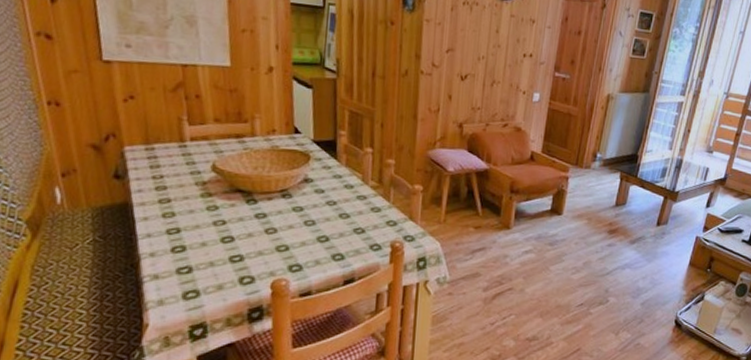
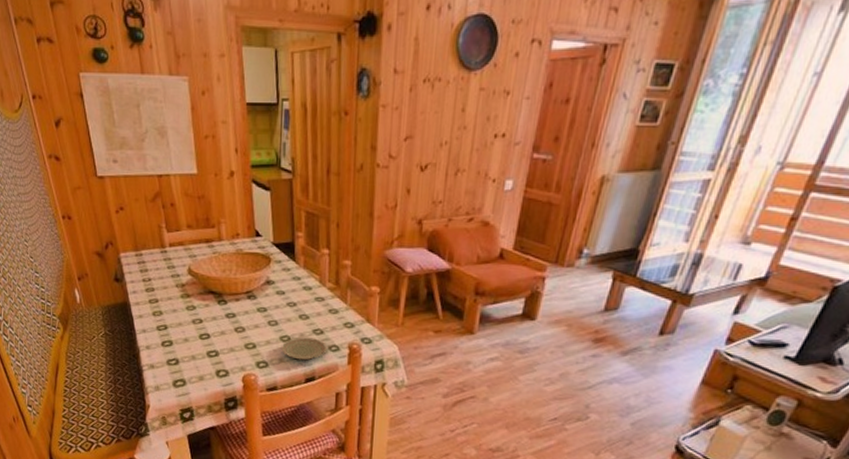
plate: none [319,236,369,261] -> present [282,337,327,361]

